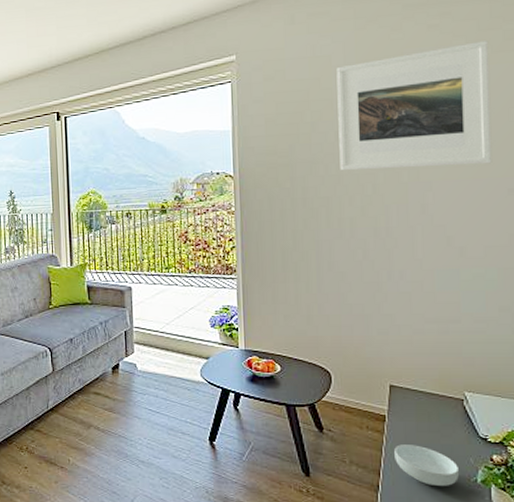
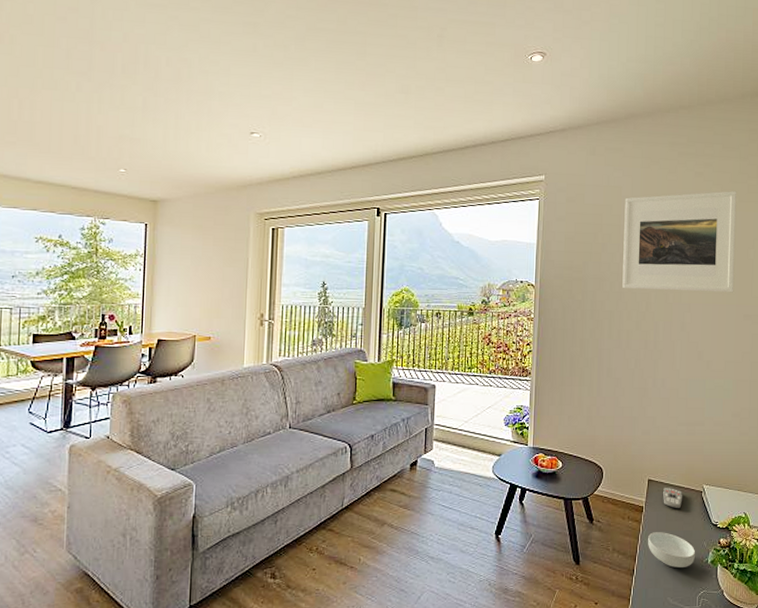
remote control: none [410,393,438,419] -> present [663,487,683,509]

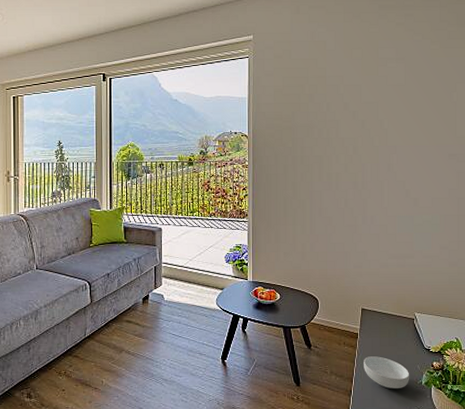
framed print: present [622,191,737,293] -> none [329,39,438,135]
remote control: present [663,487,683,509] -> none [376,315,396,335]

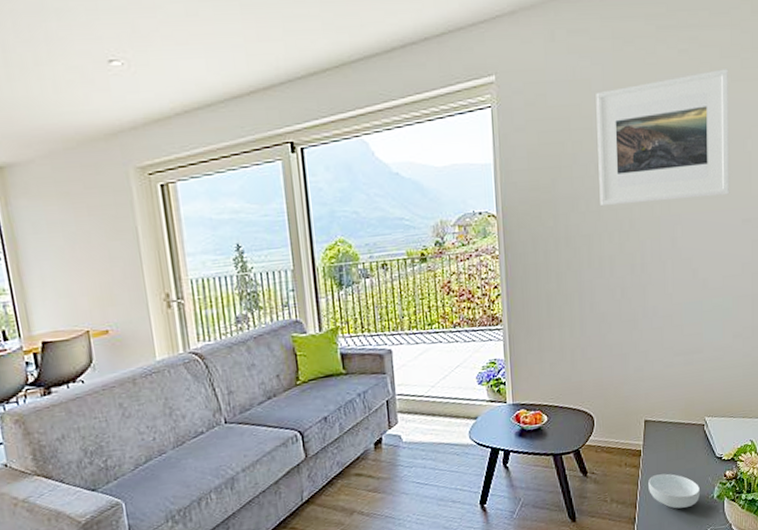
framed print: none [329,39,438,135] -> present [596,69,730,207]

